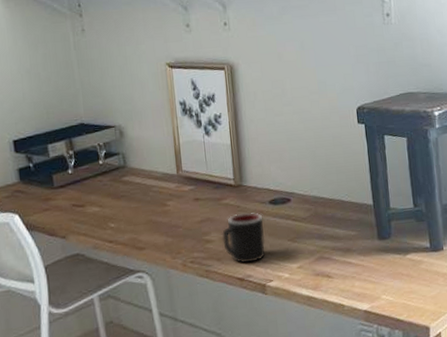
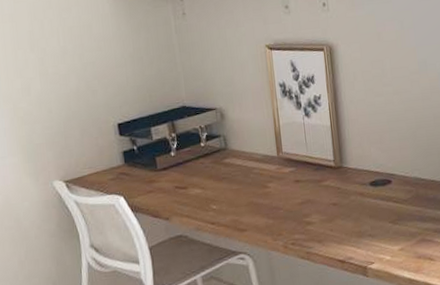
mug: present [222,212,265,263] -> none [323,194,366,245]

